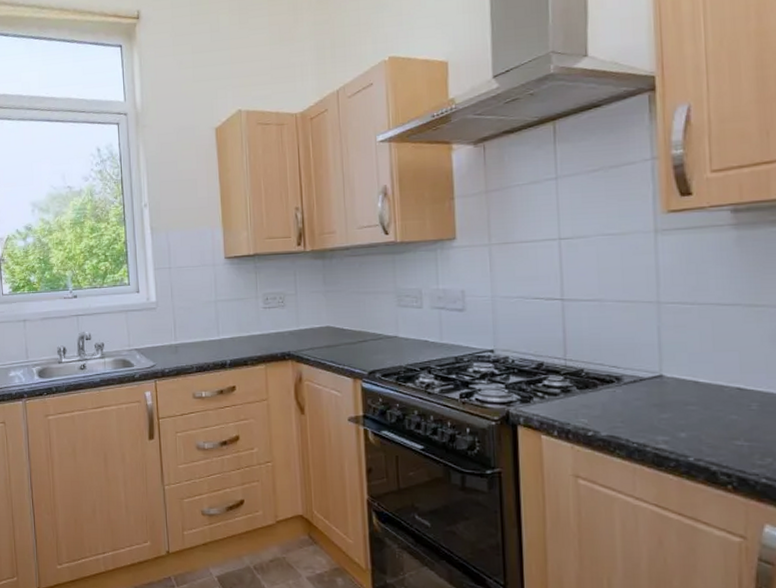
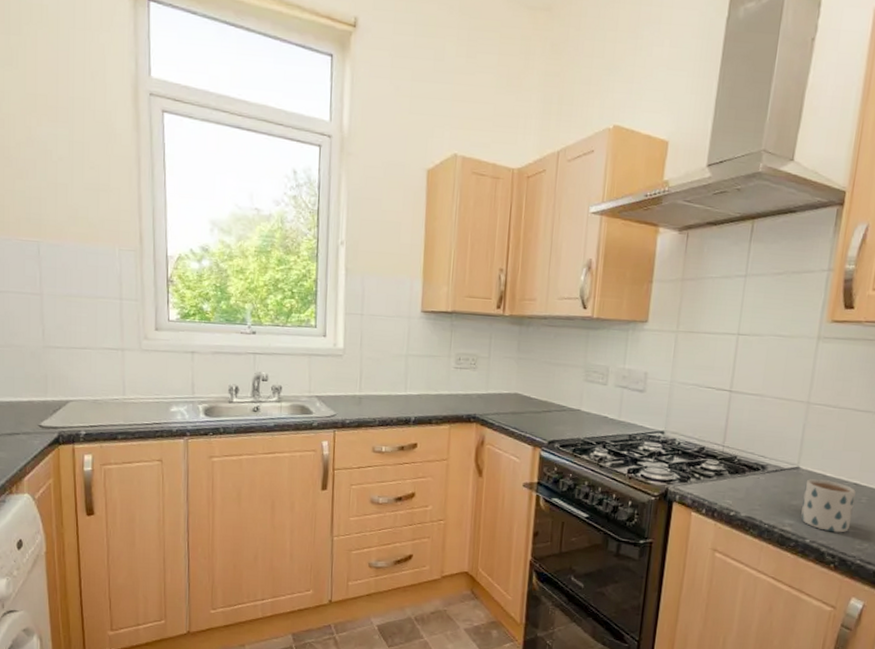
mug: none [674,387,743,447] -> present [801,479,856,533]

